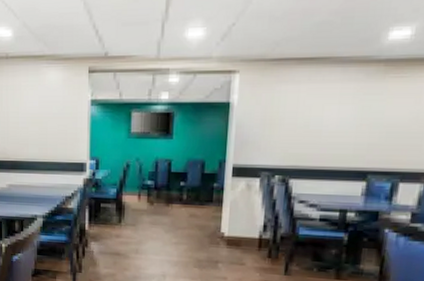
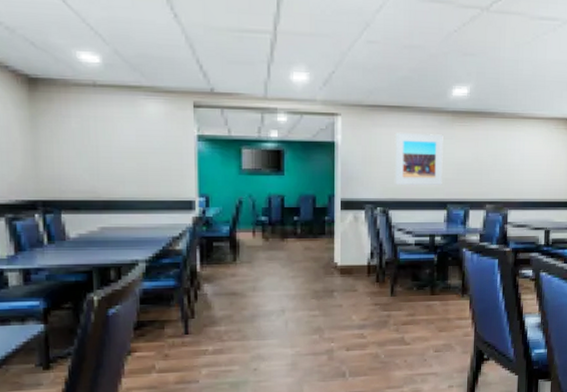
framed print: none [299,88,370,153] -> present [395,132,443,186]

